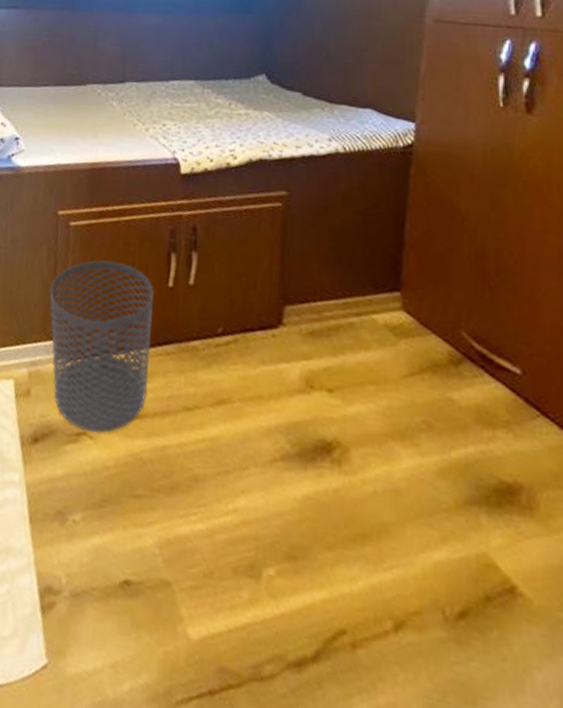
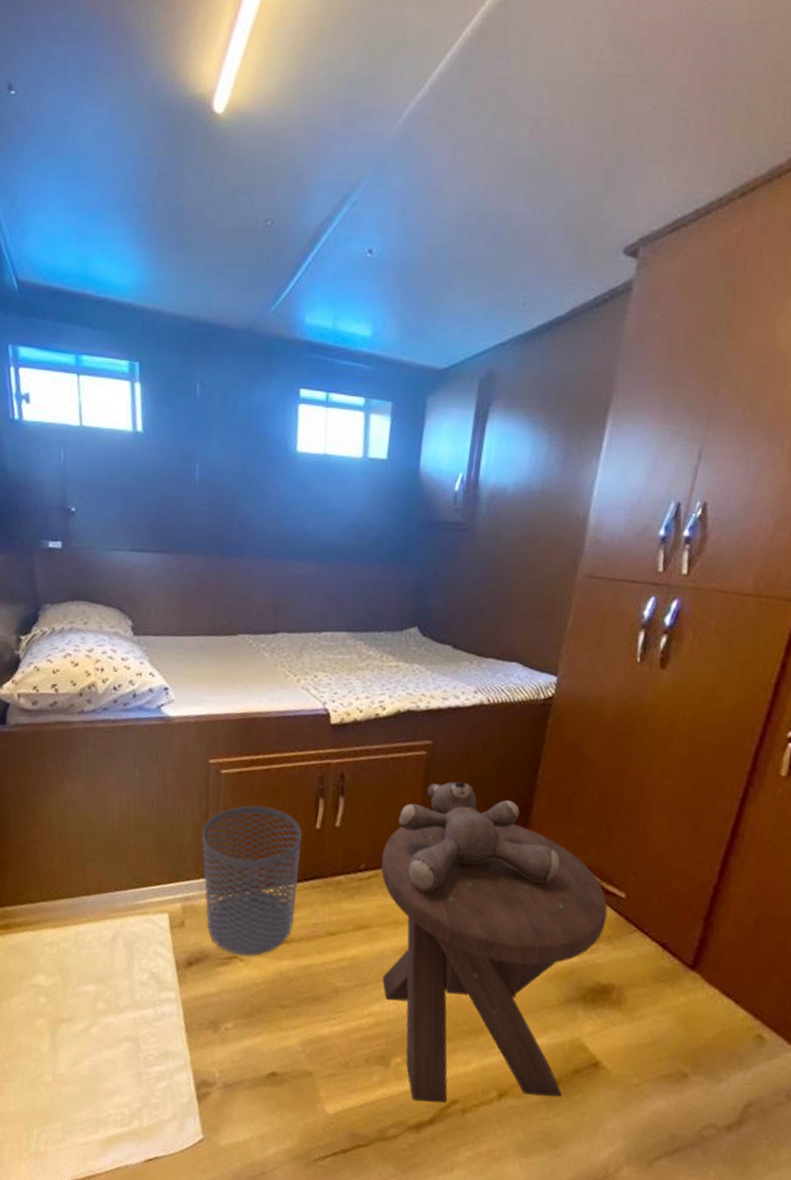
music stool: none [239,284,502,633] -> present [380,824,608,1103]
stuffed bear: none [256,235,440,362] -> present [398,781,560,892]

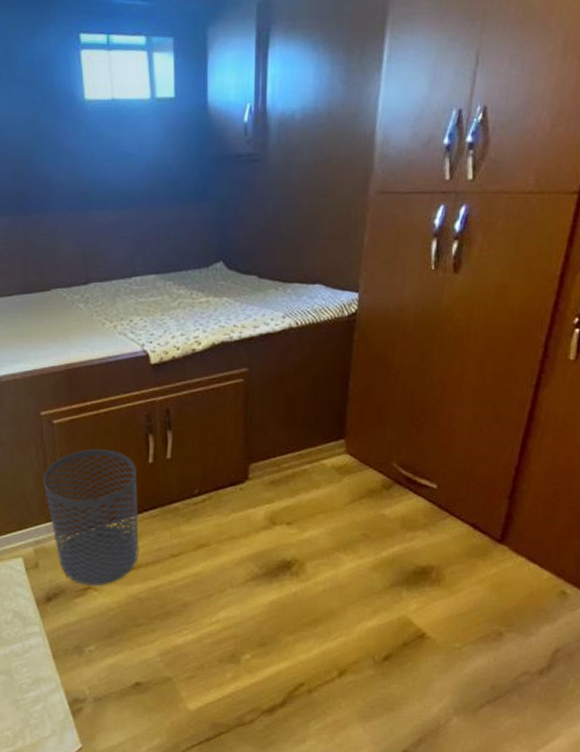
music stool: present [380,824,608,1103] -> none [212,435,422,689]
stuffed bear: present [398,781,560,892] -> none [225,402,376,507]

